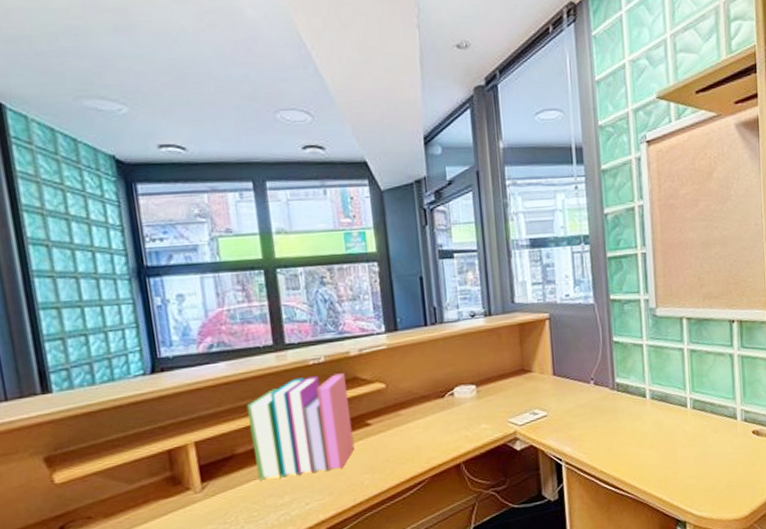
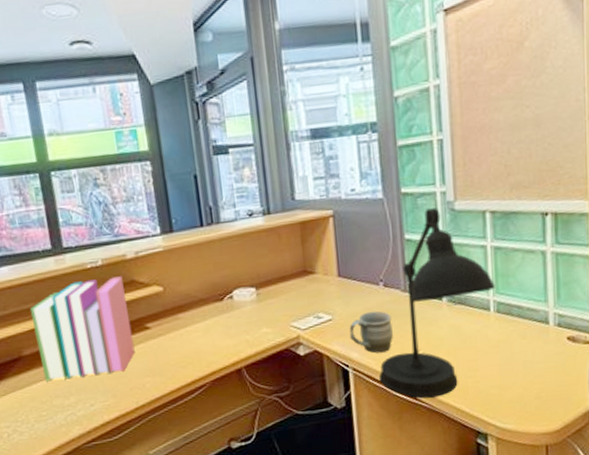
mug: none [563,407,602,448] -> present [349,311,393,353]
desk lamp: none [590,313,691,490] -> present [379,208,495,399]

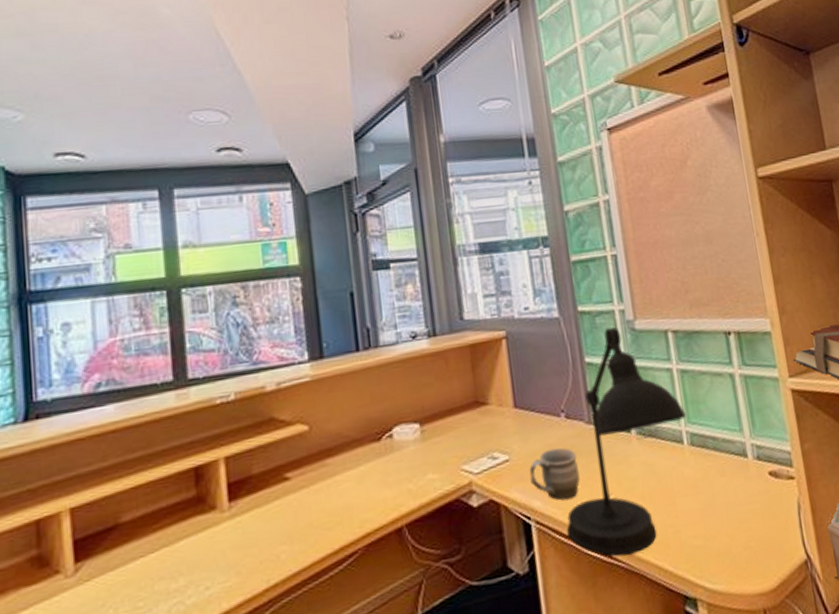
books: present [29,276,135,382] -> none [136,413,269,558]

